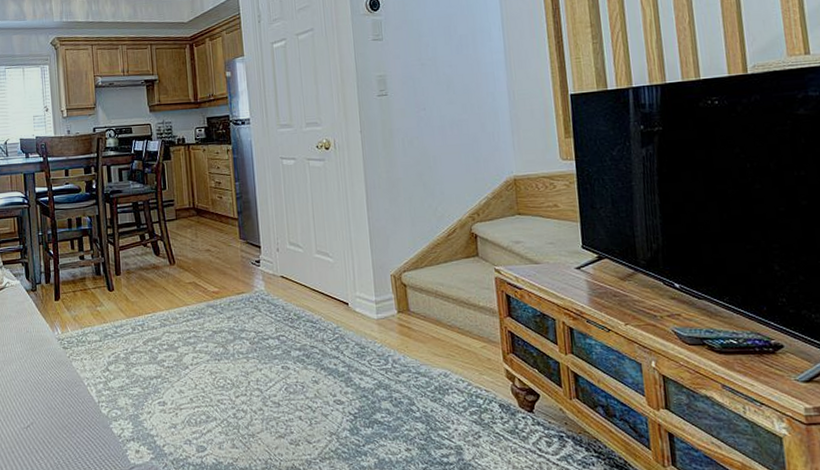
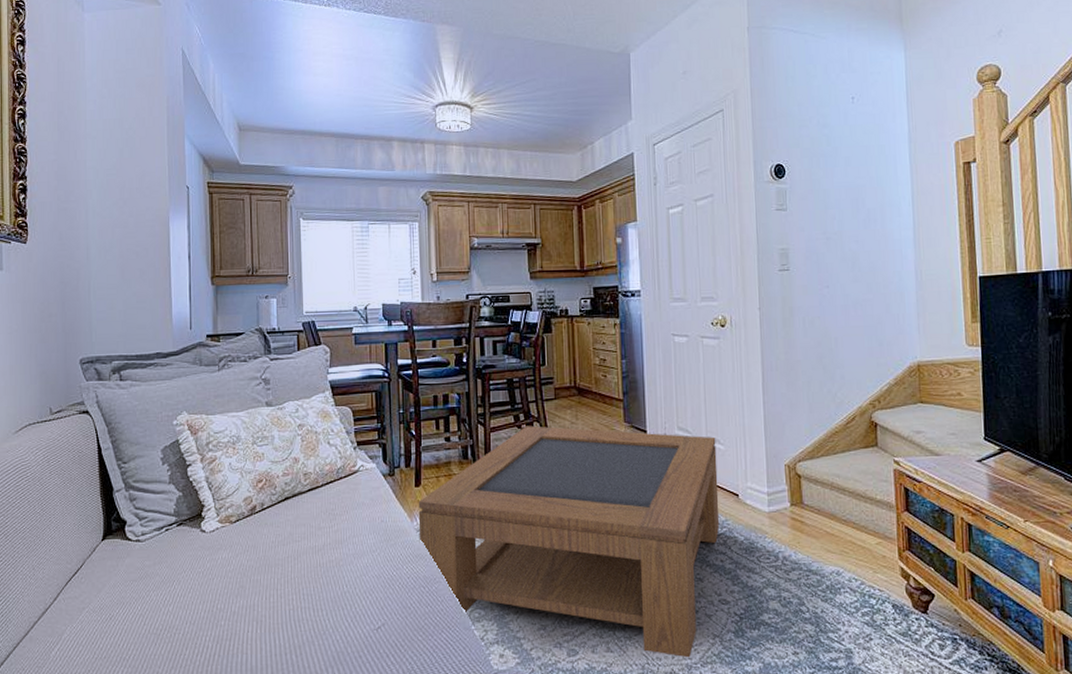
coffee table: none [58,244,332,454] -> present [418,426,720,658]

